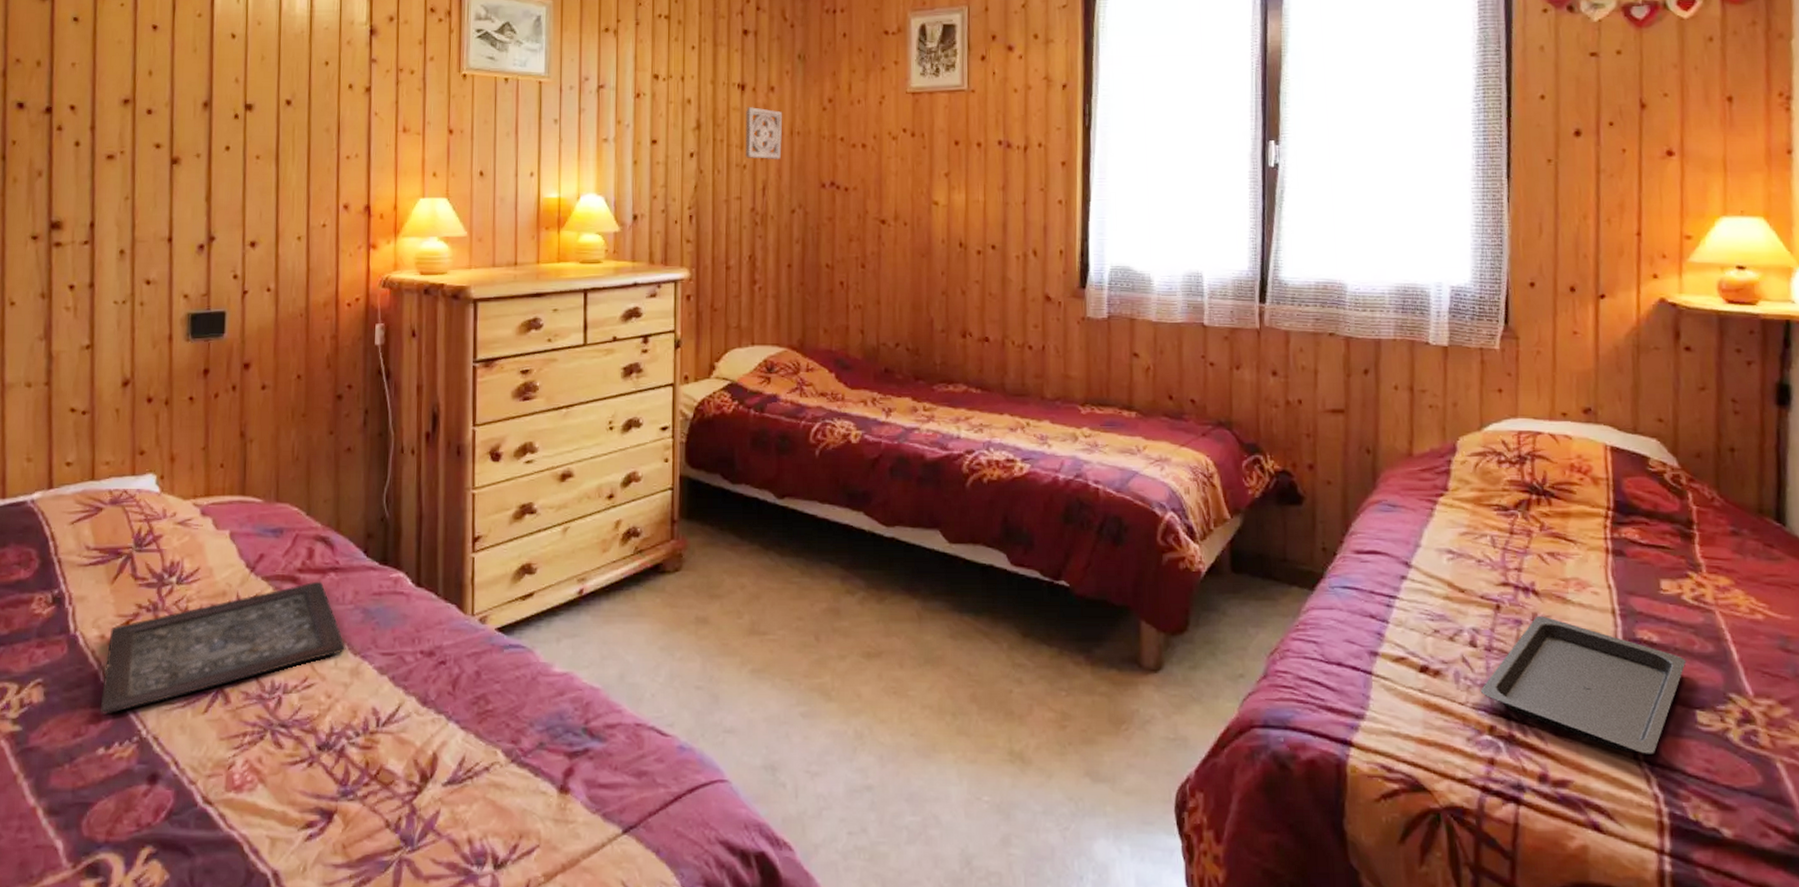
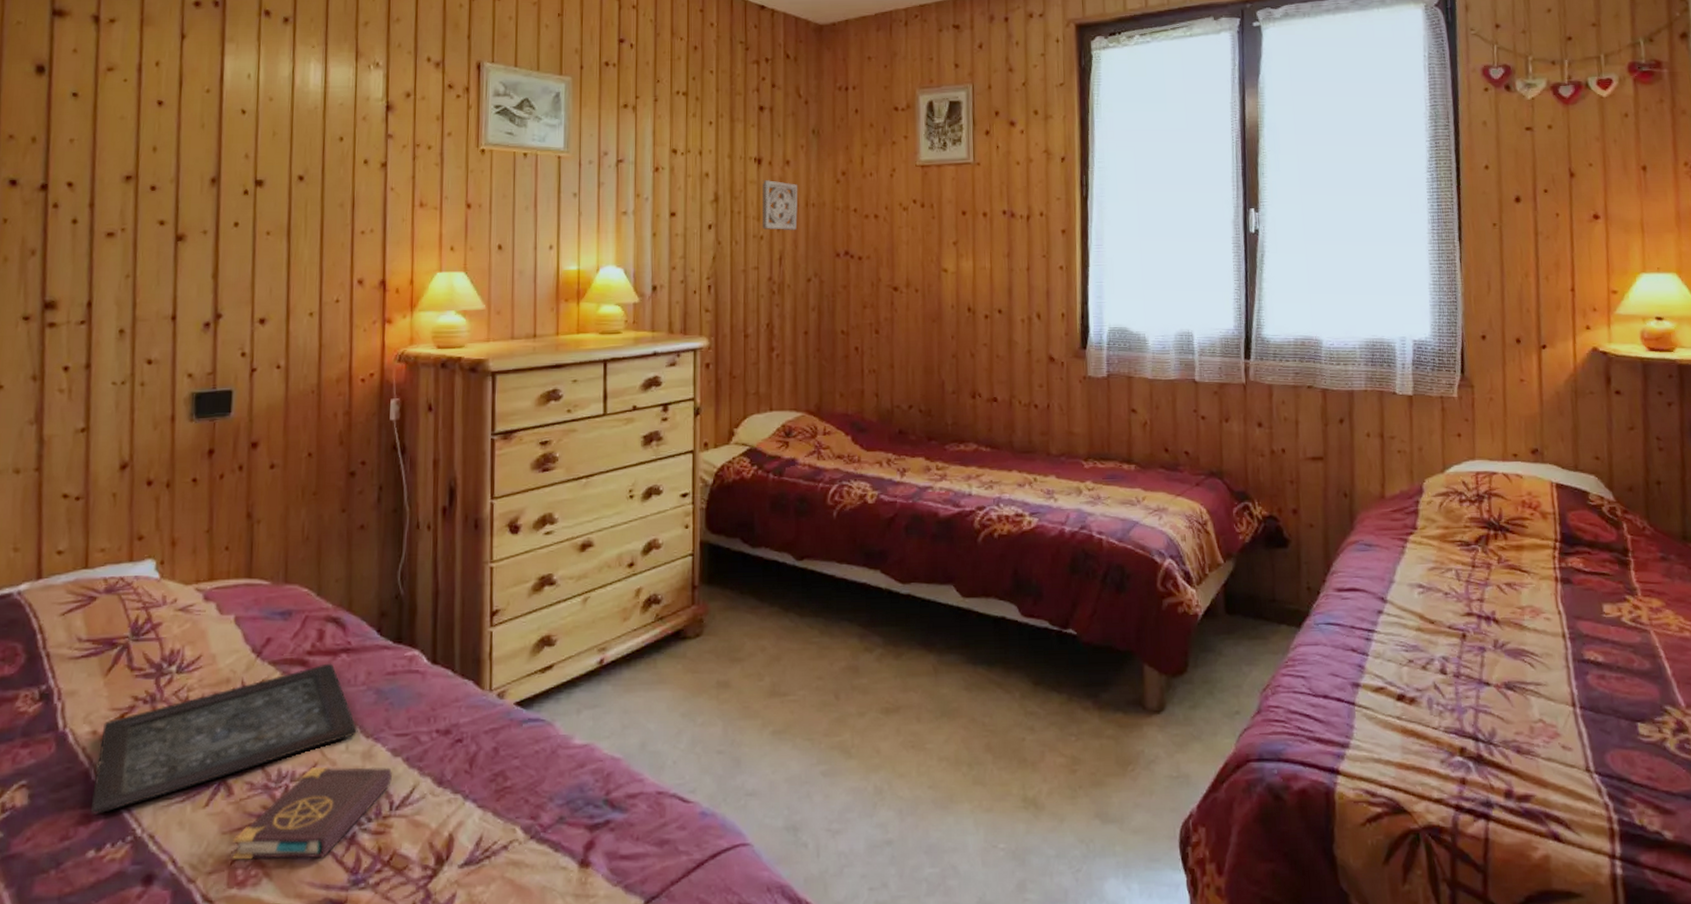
book: none [229,680,379,769] -> present [232,766,392,860]
serving tray: present [1480,615,1687,754] -> none [1451,642,1628,766]

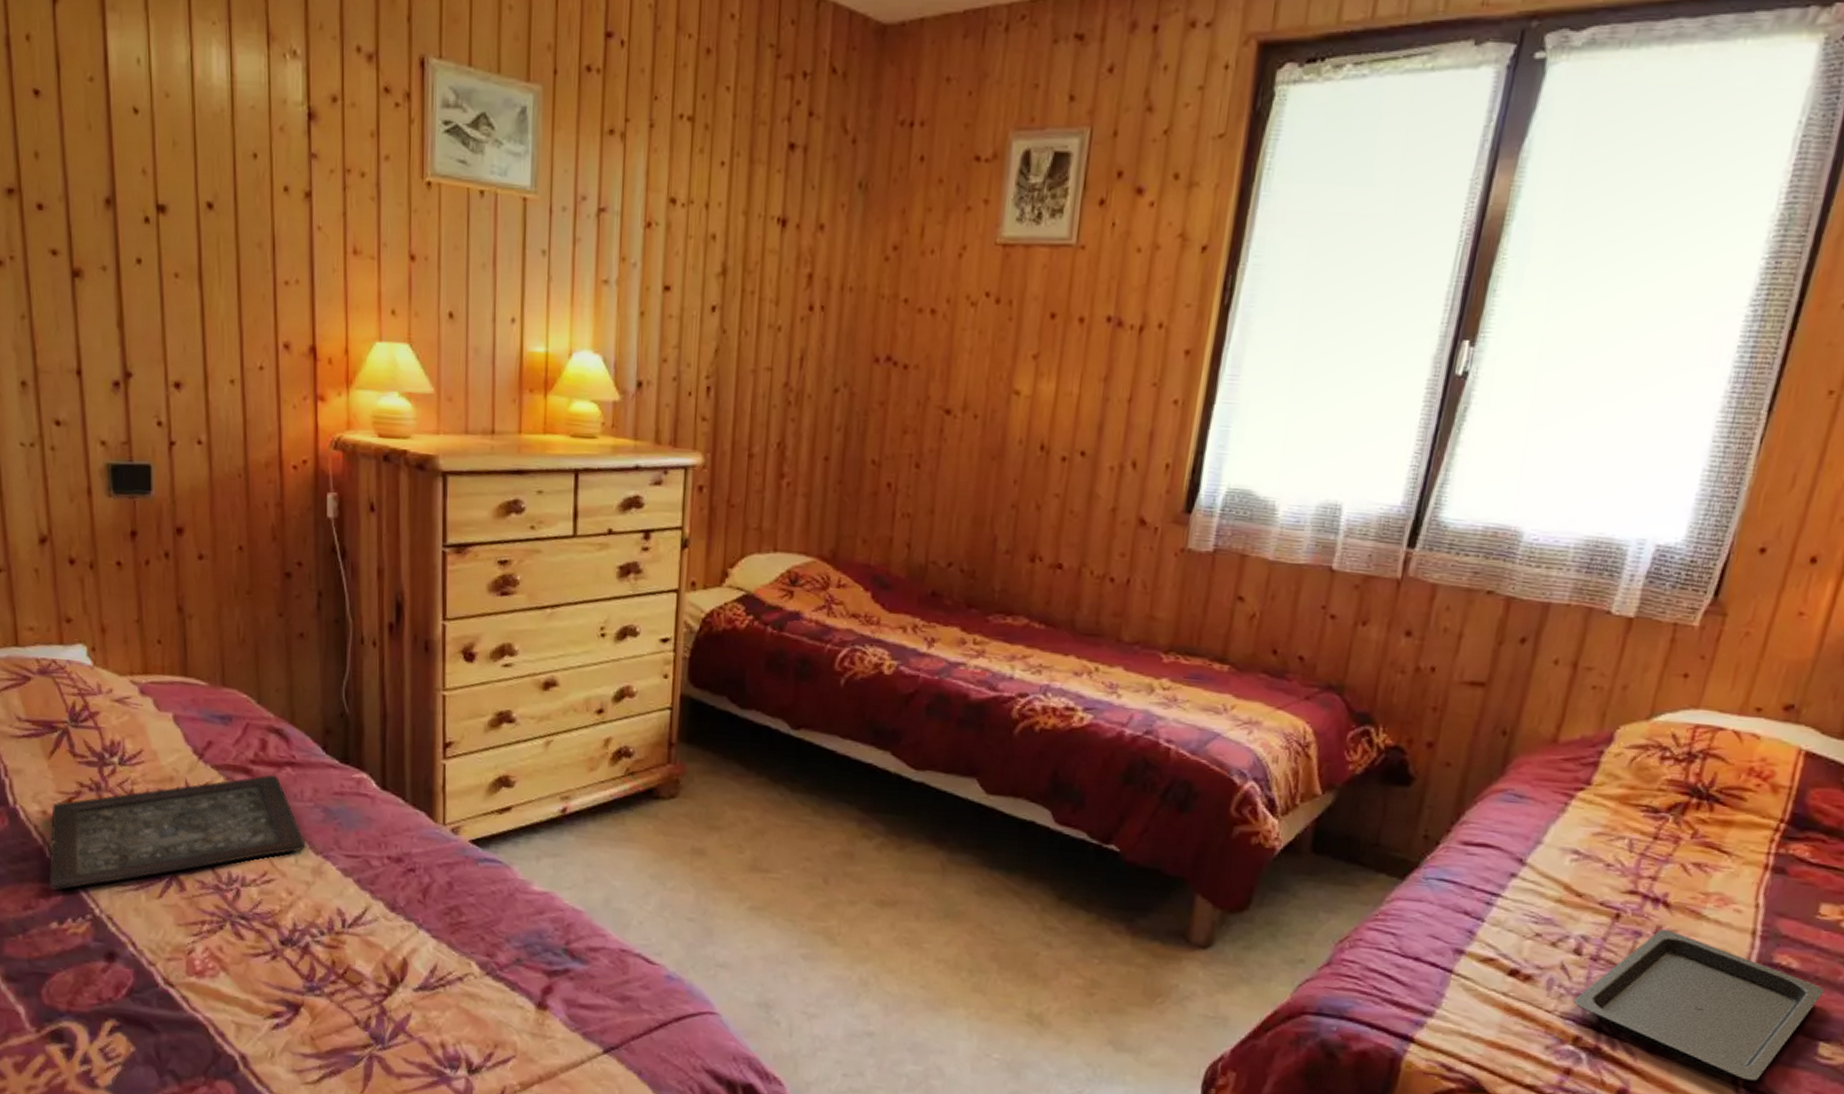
book: present [232,766,392,860] -> none [189,875,343,961]
wall ornament: present [762,180,798,231] -> none [780,250,833,323]
serving tray: none [1451,642,1628,766] -> present [1573,929,1825,1081]

